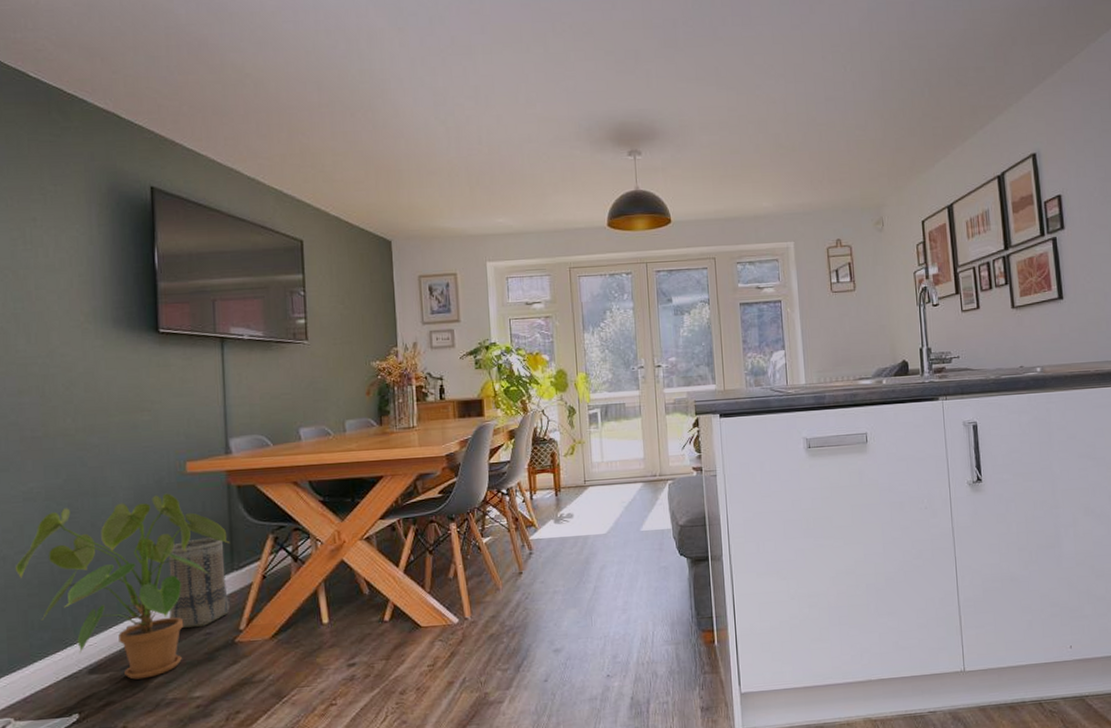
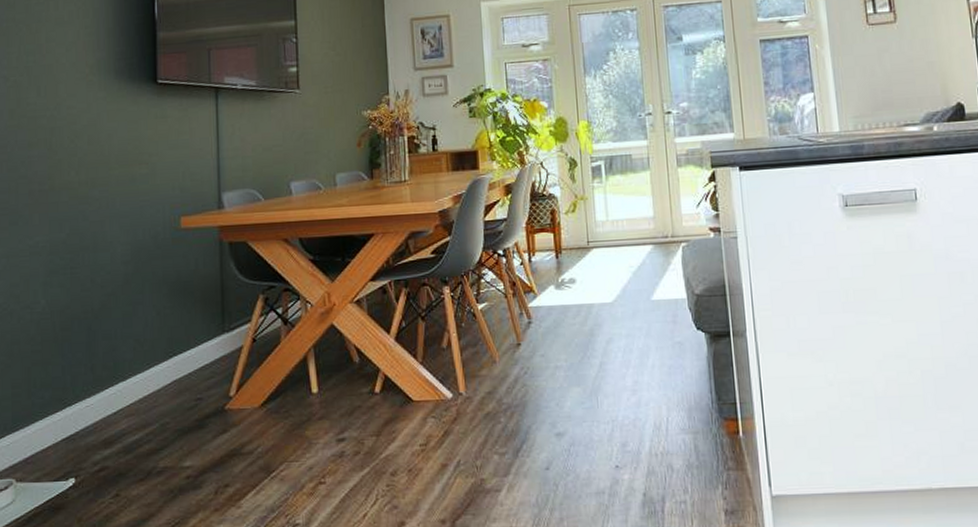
house plant: present [15,493,229,680] -> none [20,249,220,445]
basket: present [168,537,230,628] -> none [161,296,220,392]

